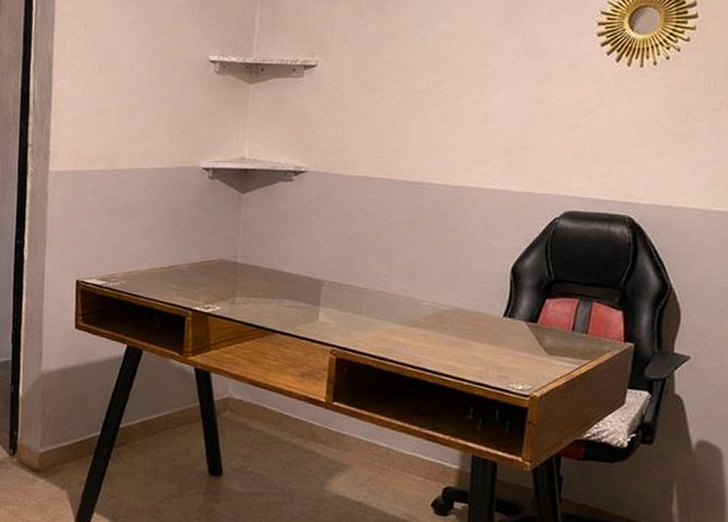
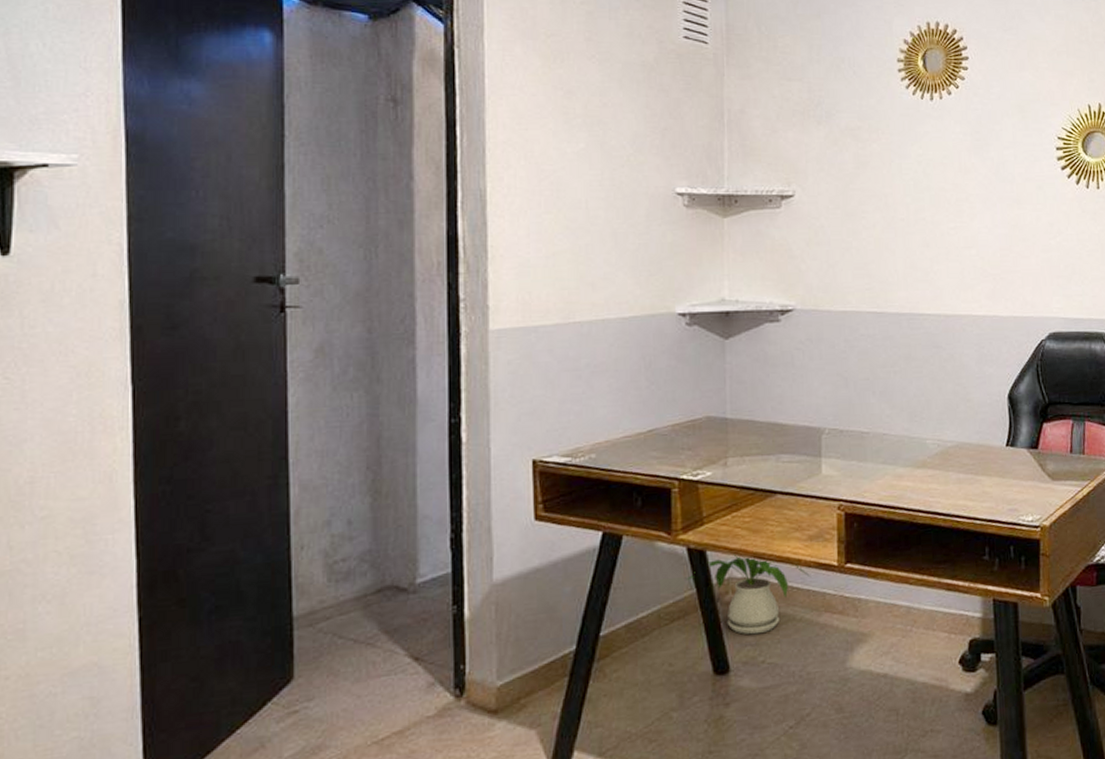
house plant: none [192,378,300,449] -> present [687,553,810,635]

